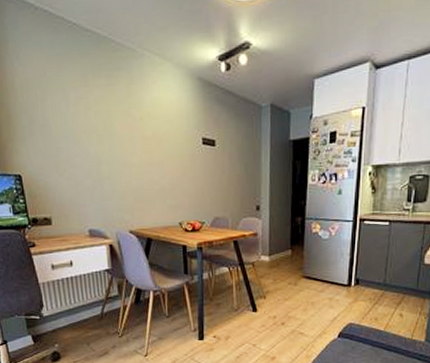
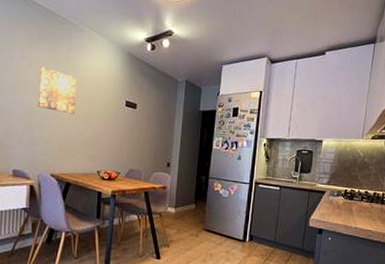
wall art: none [100,107,146,161] -> present [37,66,77,115]

